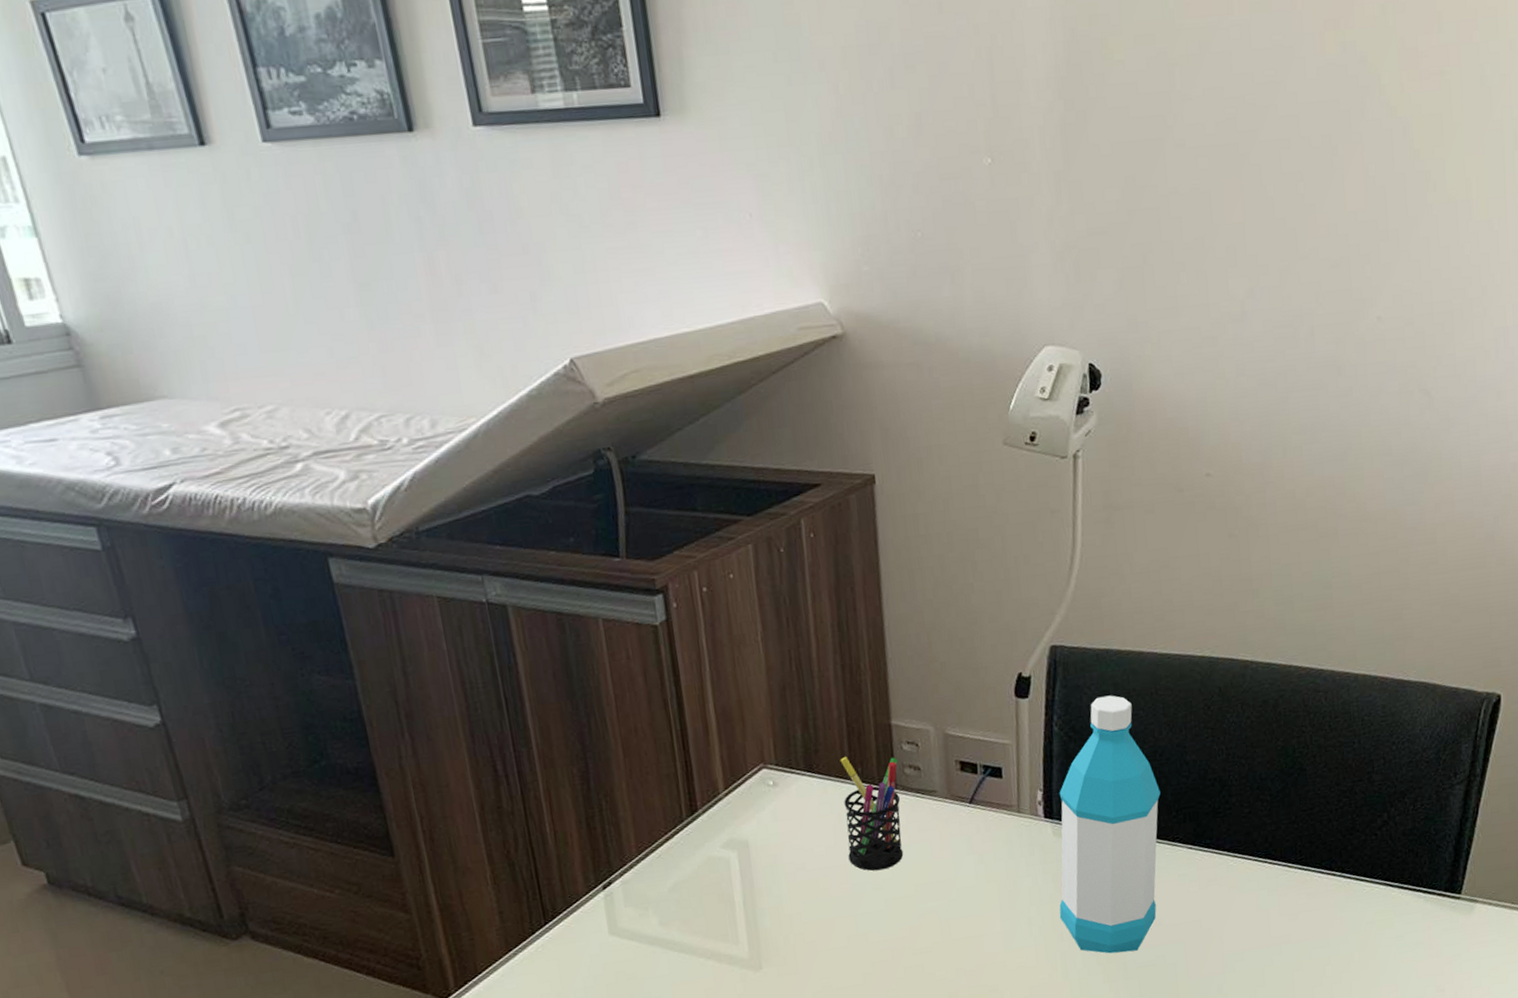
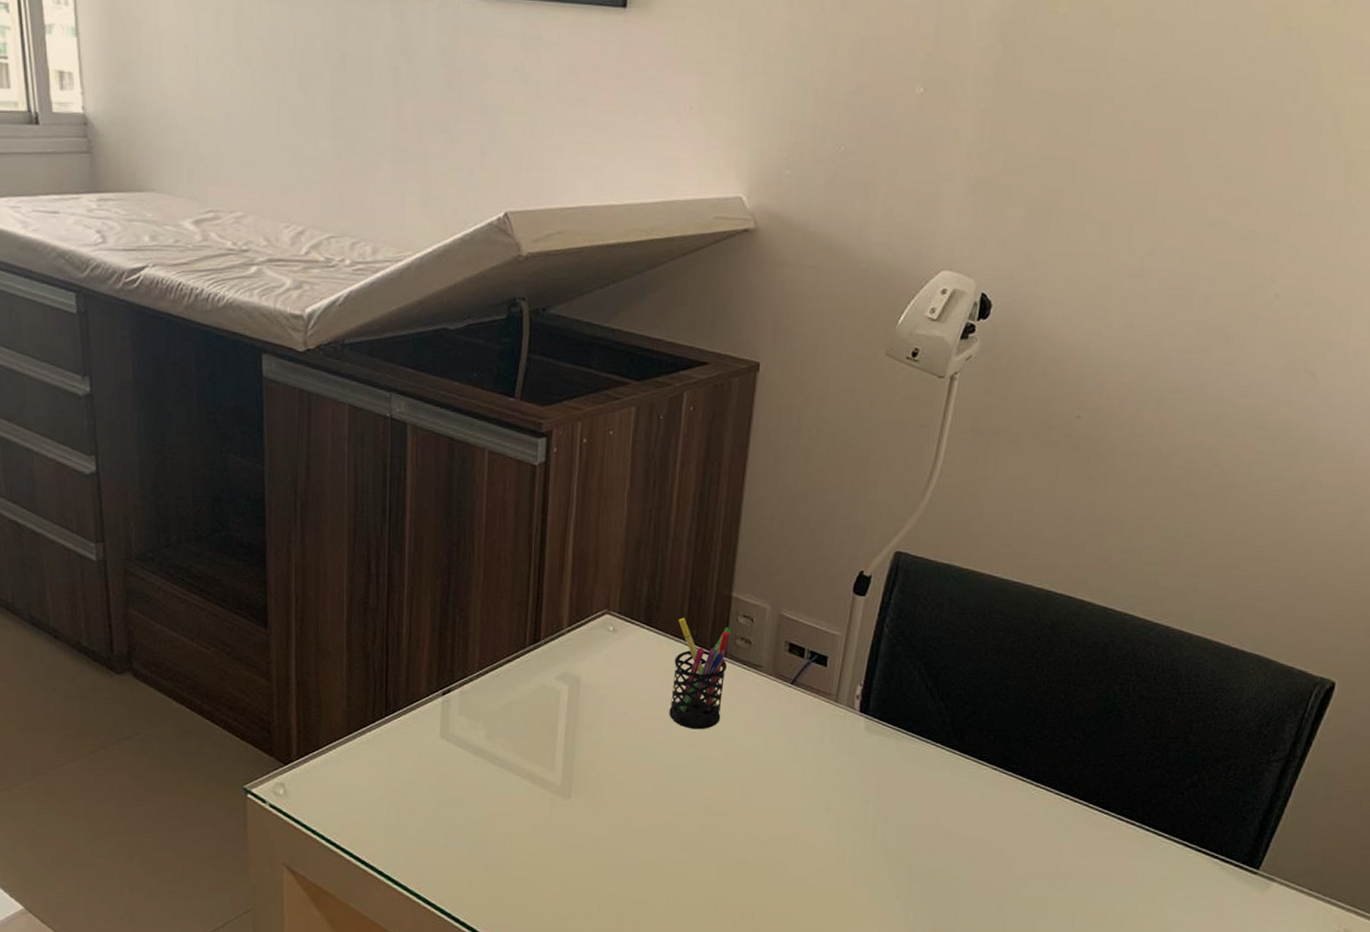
water bottle: present [1059,695,1160,954] -> none [856,608,976,856]

